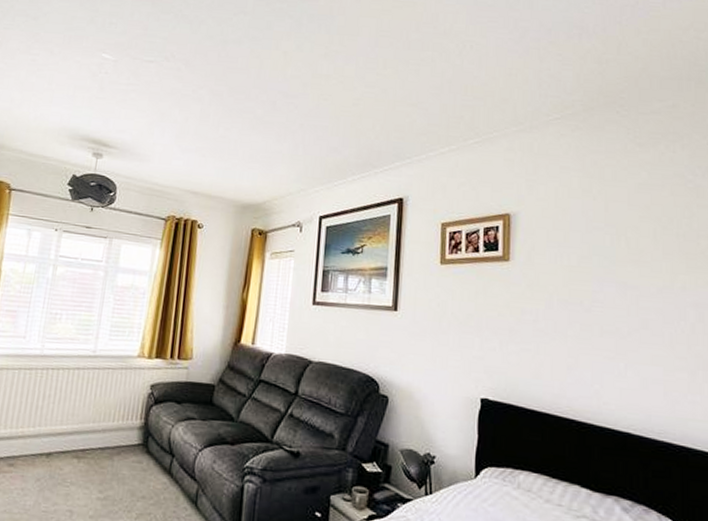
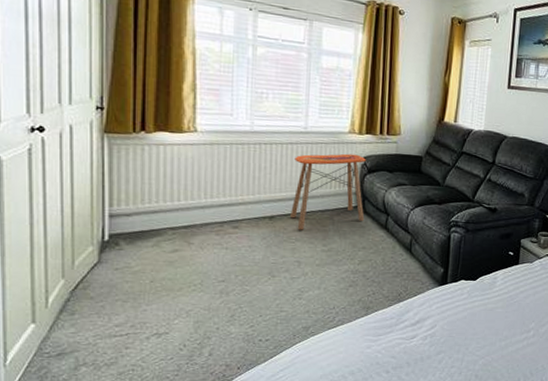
side table: none [68,380,154,472] -> present [290,153,366,230]

